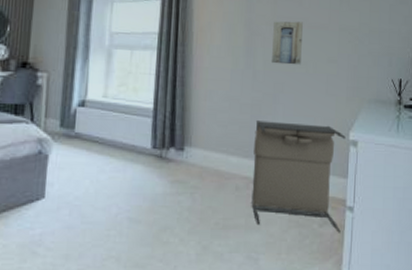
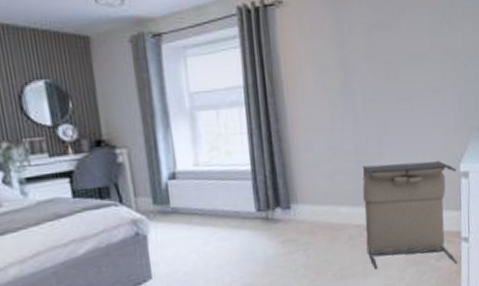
wall art: present [272,21,303,66] -> none [370,52,404,103]

